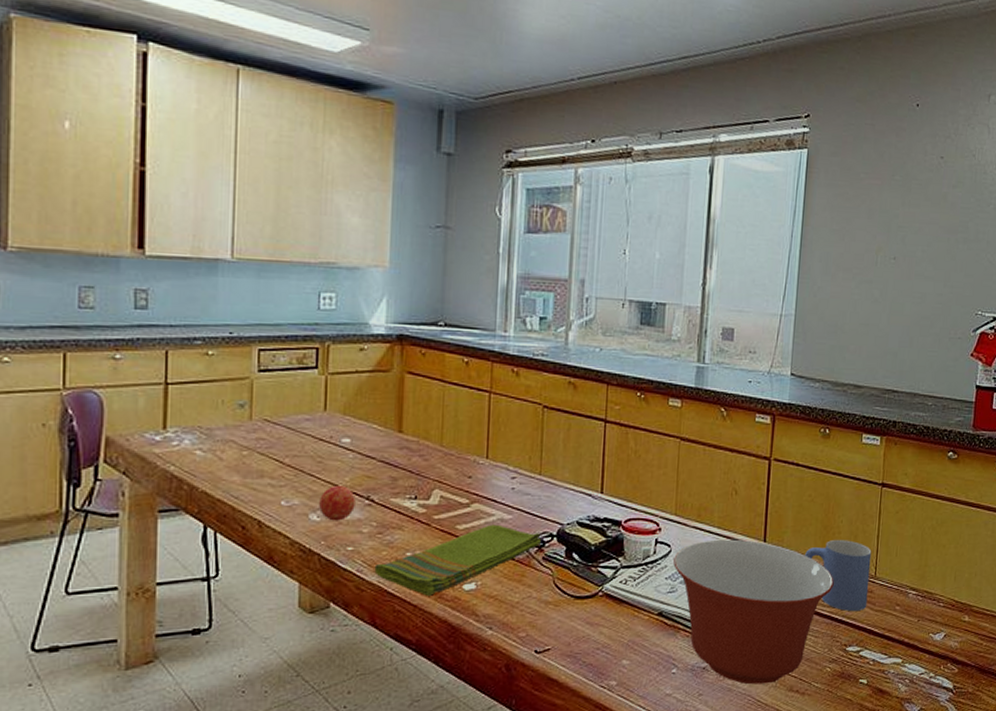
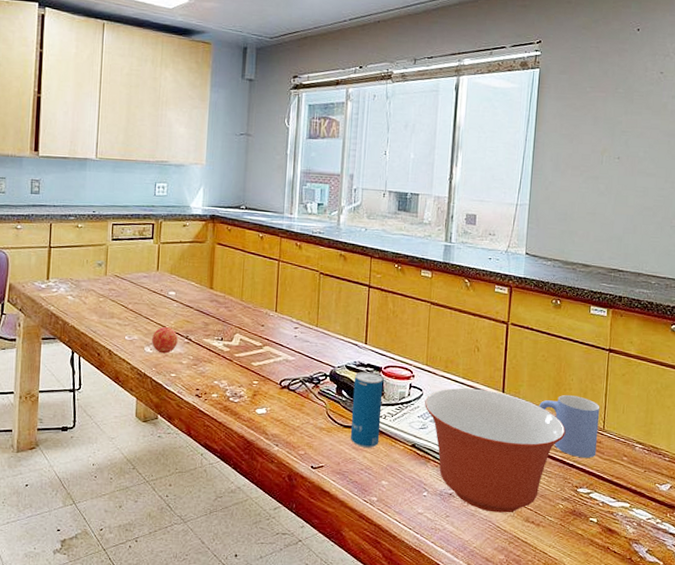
dish towel: present [374,524,541,596] -> none [190,363,317,416]
beverage can: none [583,528,624,622] -> present [350,371,384,448]

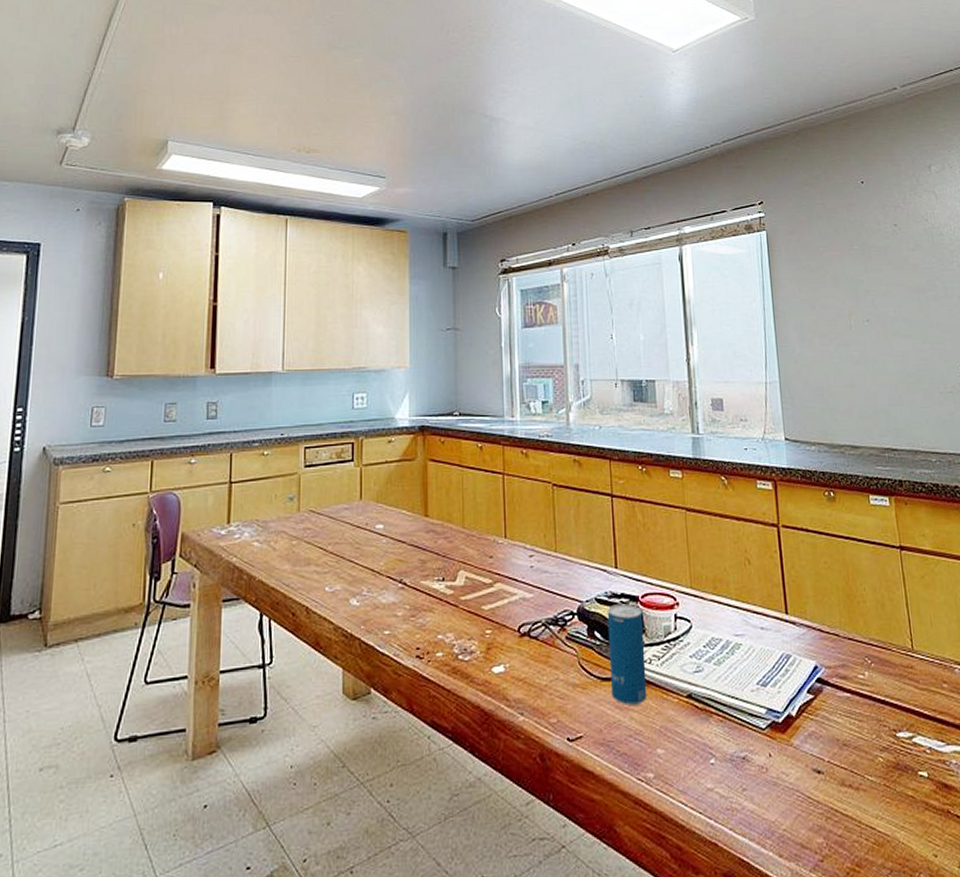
apple: present [152,326,178,354] -> none [358,569,390,605]
mixing bowl: present [425,387,566,513] -> none [695,612,869,778]
mug: present [539,395,600,459] -> none [832,609,910,691]

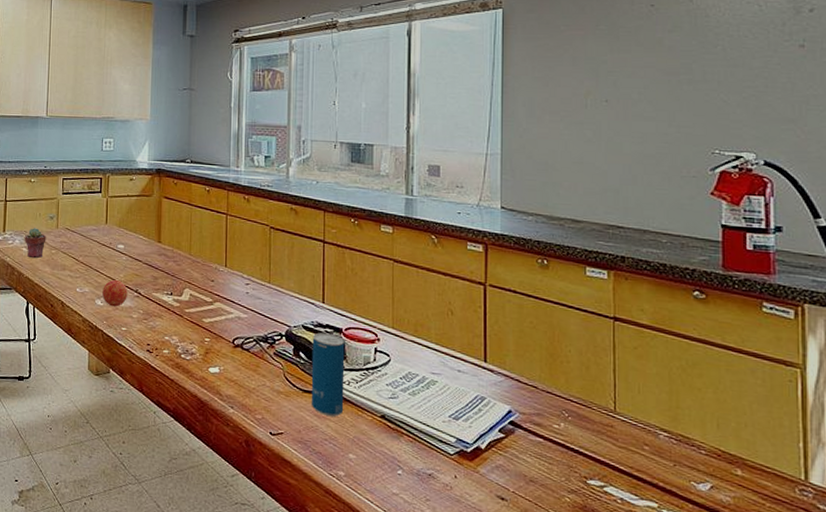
potted succulent: none [256,514,285,553] -> present [25,228,46,258]
apple: none [358,569,390,605] -> present [102,279,128,307]

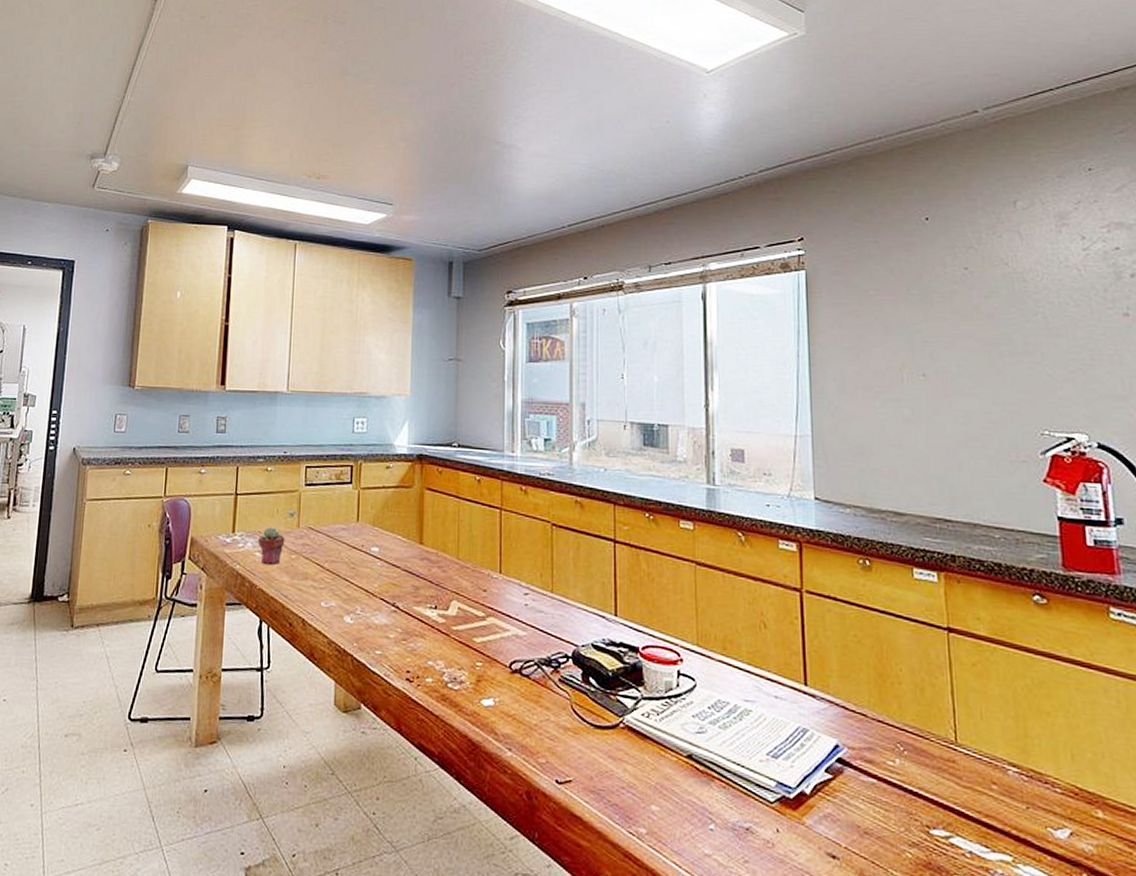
apple: present [102,279,128,307] -> none [352,590,383,625]
beverage can: present [311,332,345,416] -> none [604,652,643,758]

